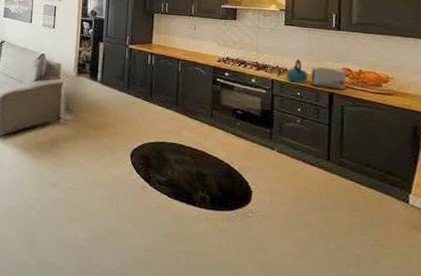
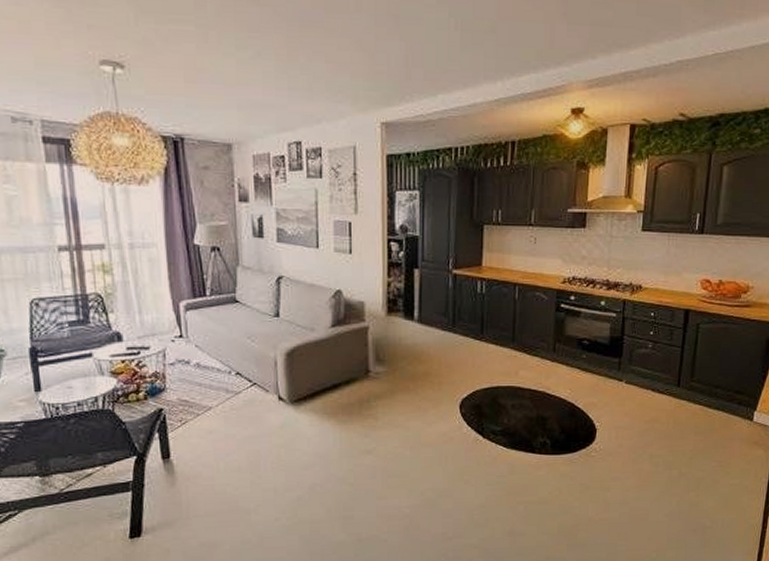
kettle: present [286,59,308,83] -> none [639,272,665,301]
toaster: present [310,66,349,91] -> none [665,279,708,307]

